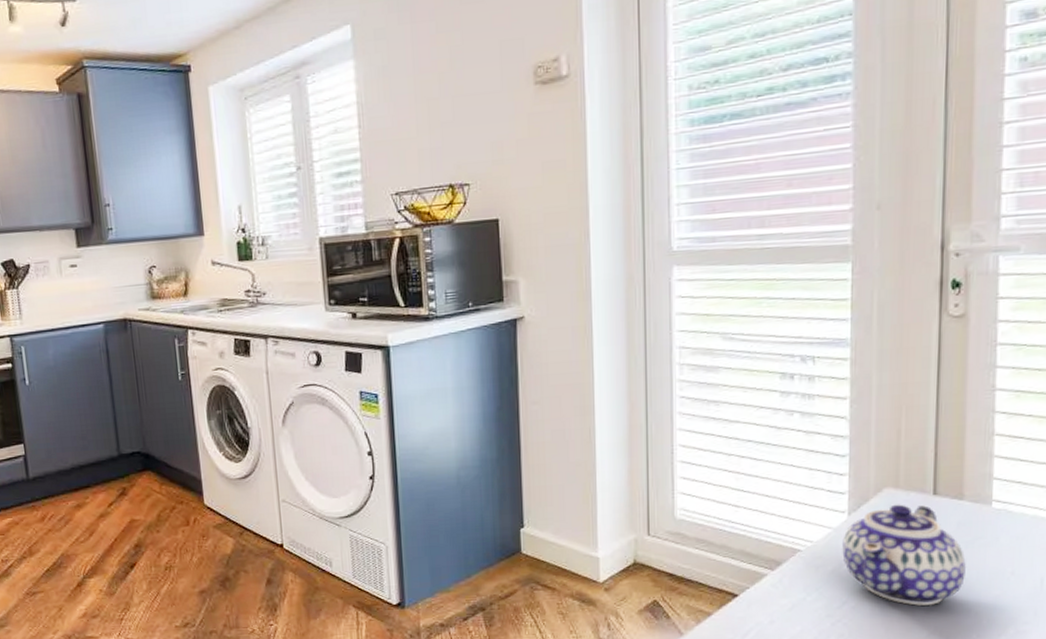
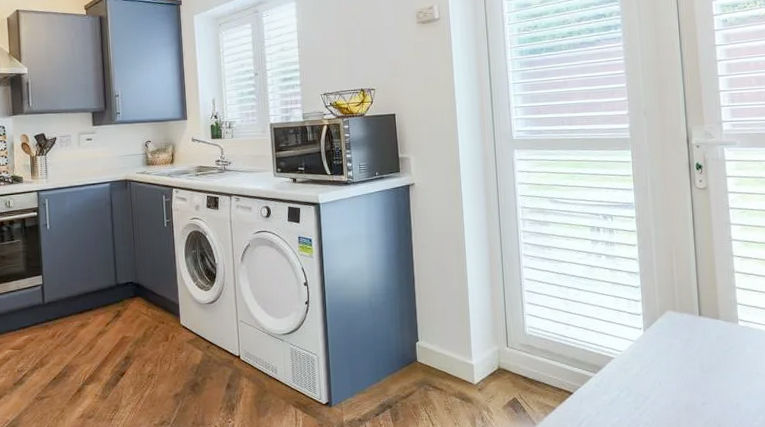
teapot: present [842,504,966,606] -> none [641,323,726,400]

